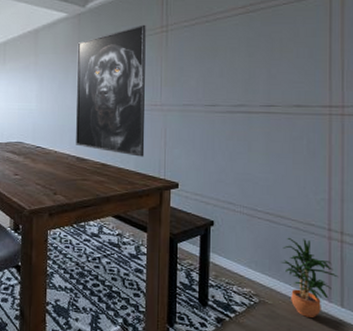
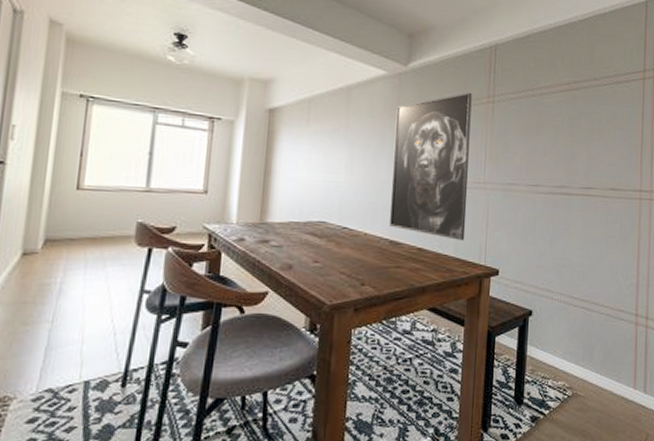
potted plant: present [280,237,339,319] -> none [592,324,643,408]

